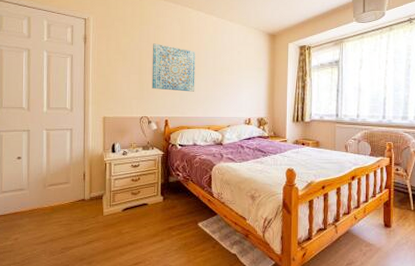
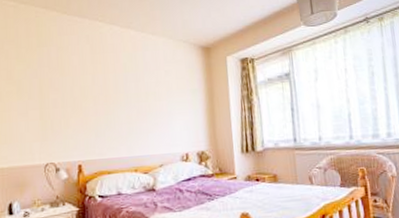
wall art: present [152,43,195,92] -> none [55,68,114,127]

